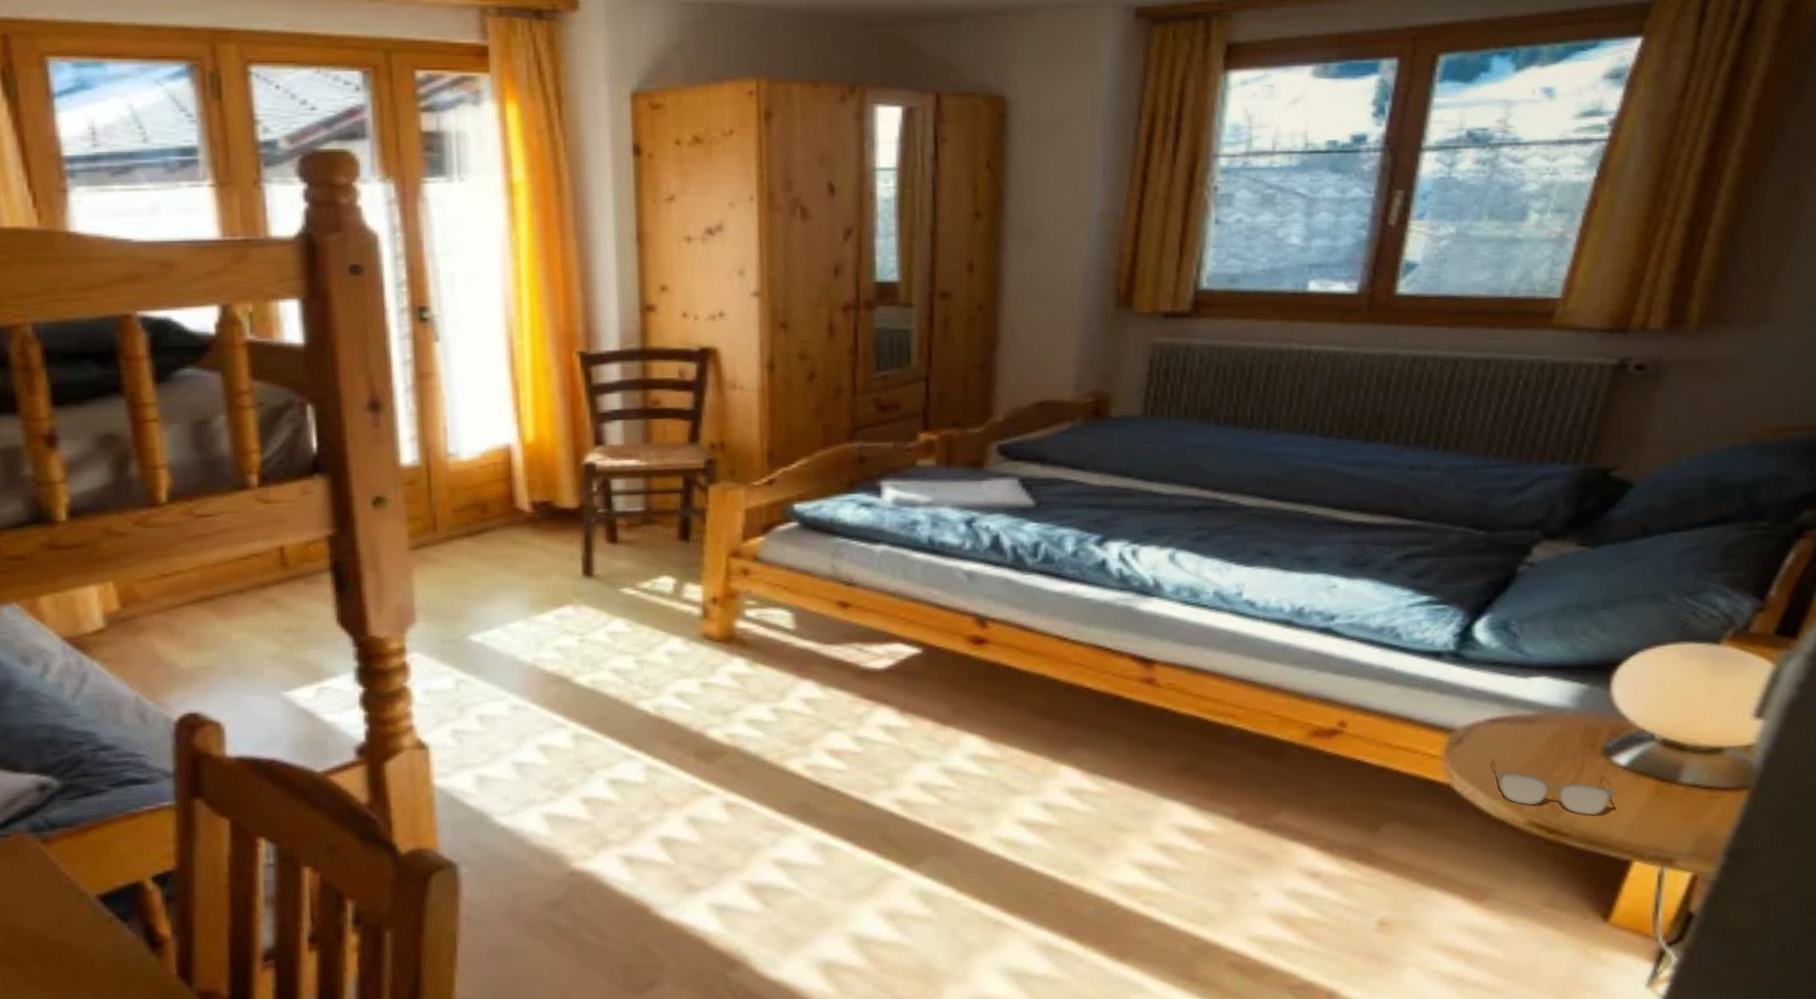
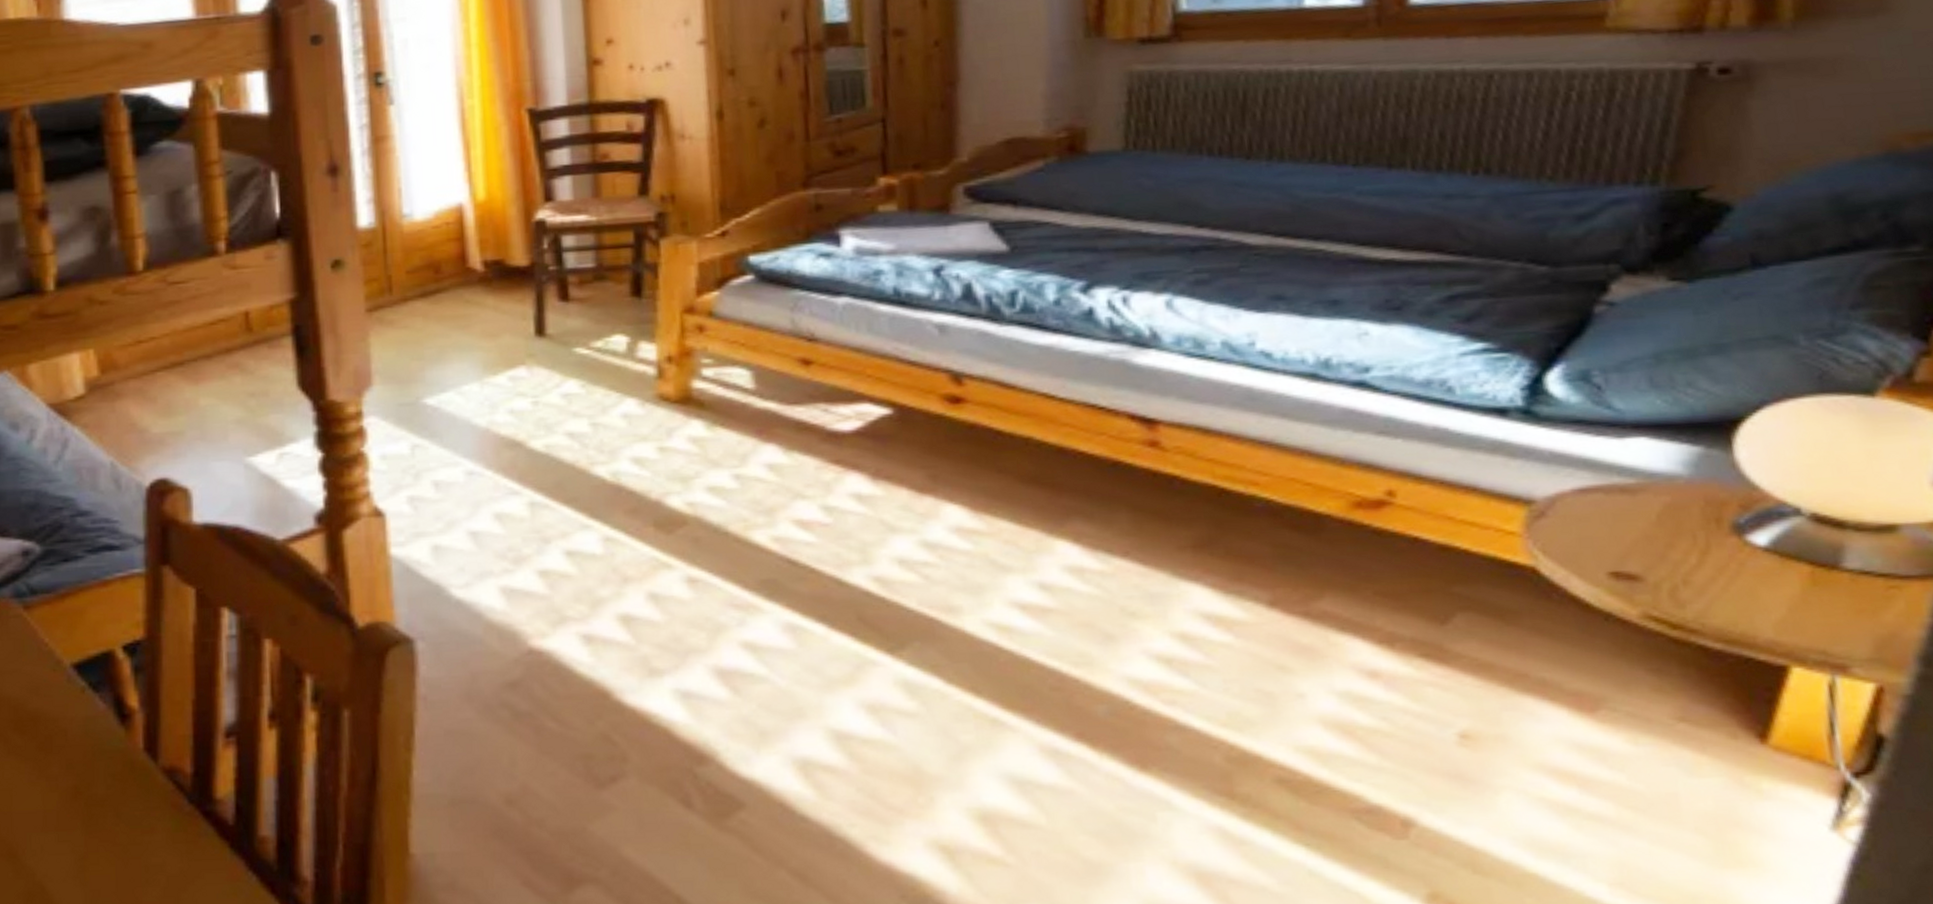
eyeglasses: present [1490,758,1617,816] -> none [1585,536,1758,609]

